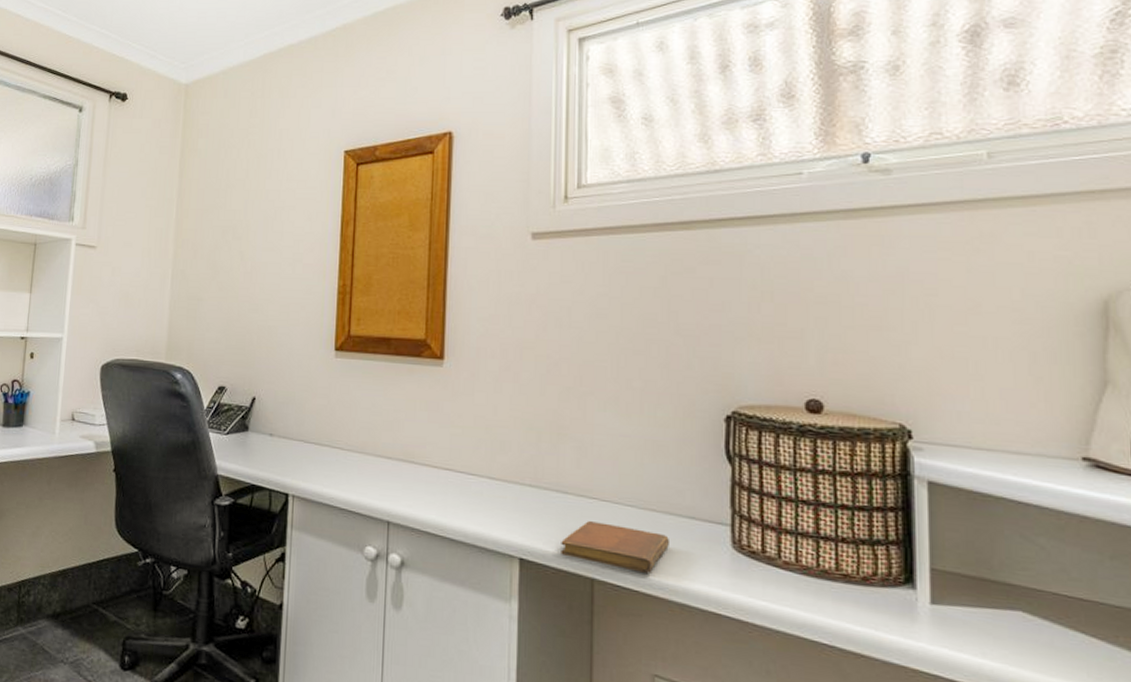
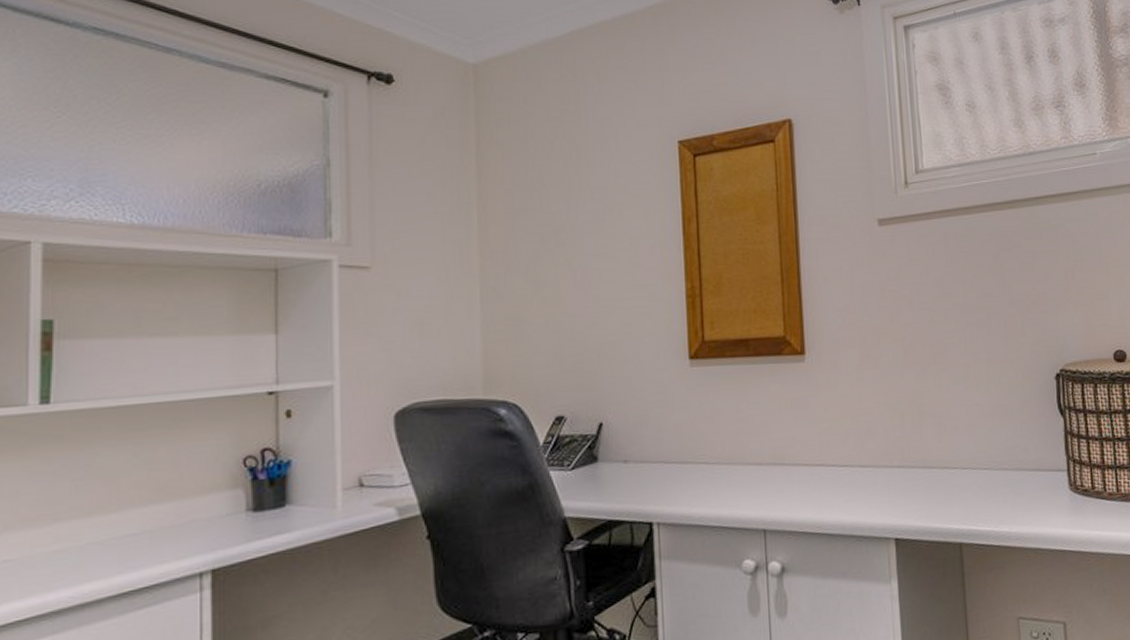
notebook: present [561,520,669,573] -> none [931,489,1021,529]

